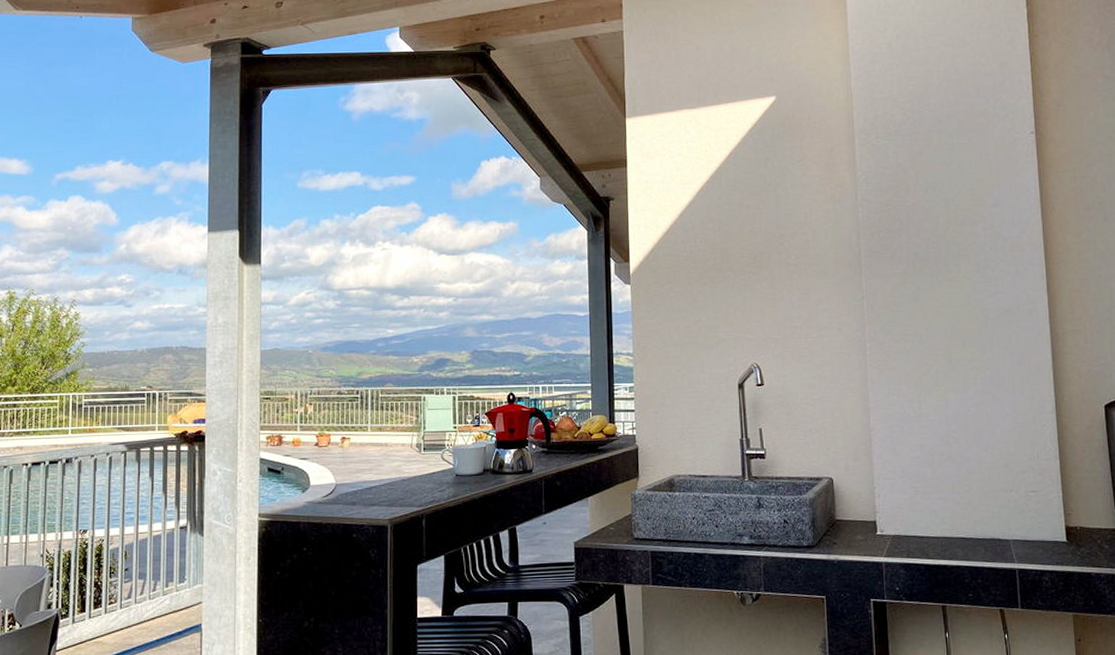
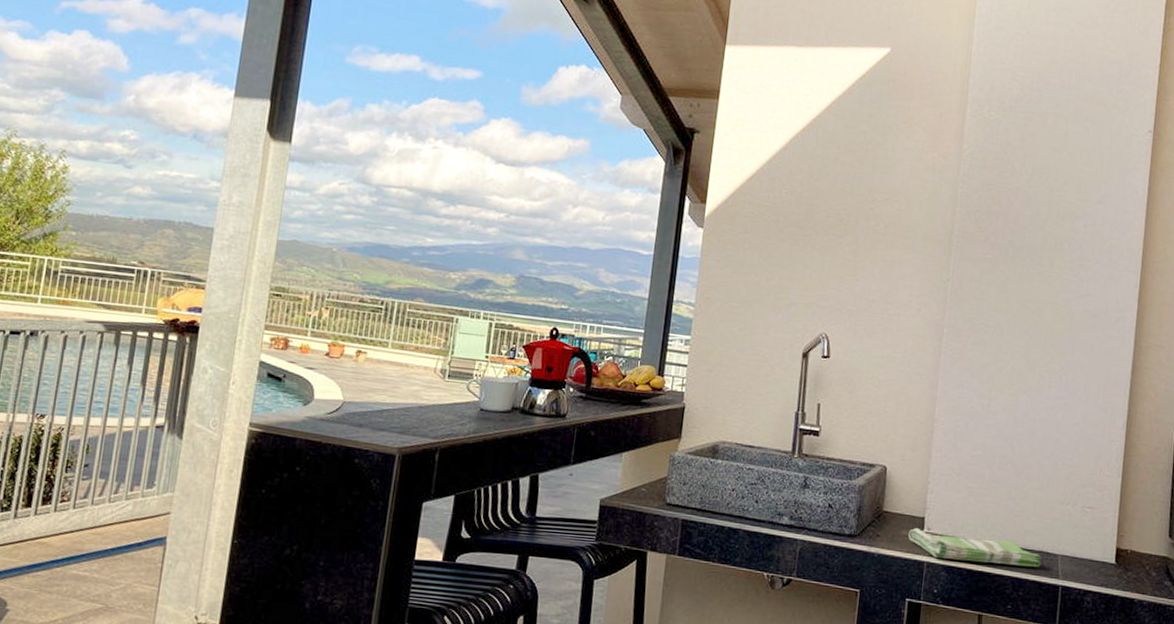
dish towel: none [863,531,995,557] -> present [908,527,1042,567]

